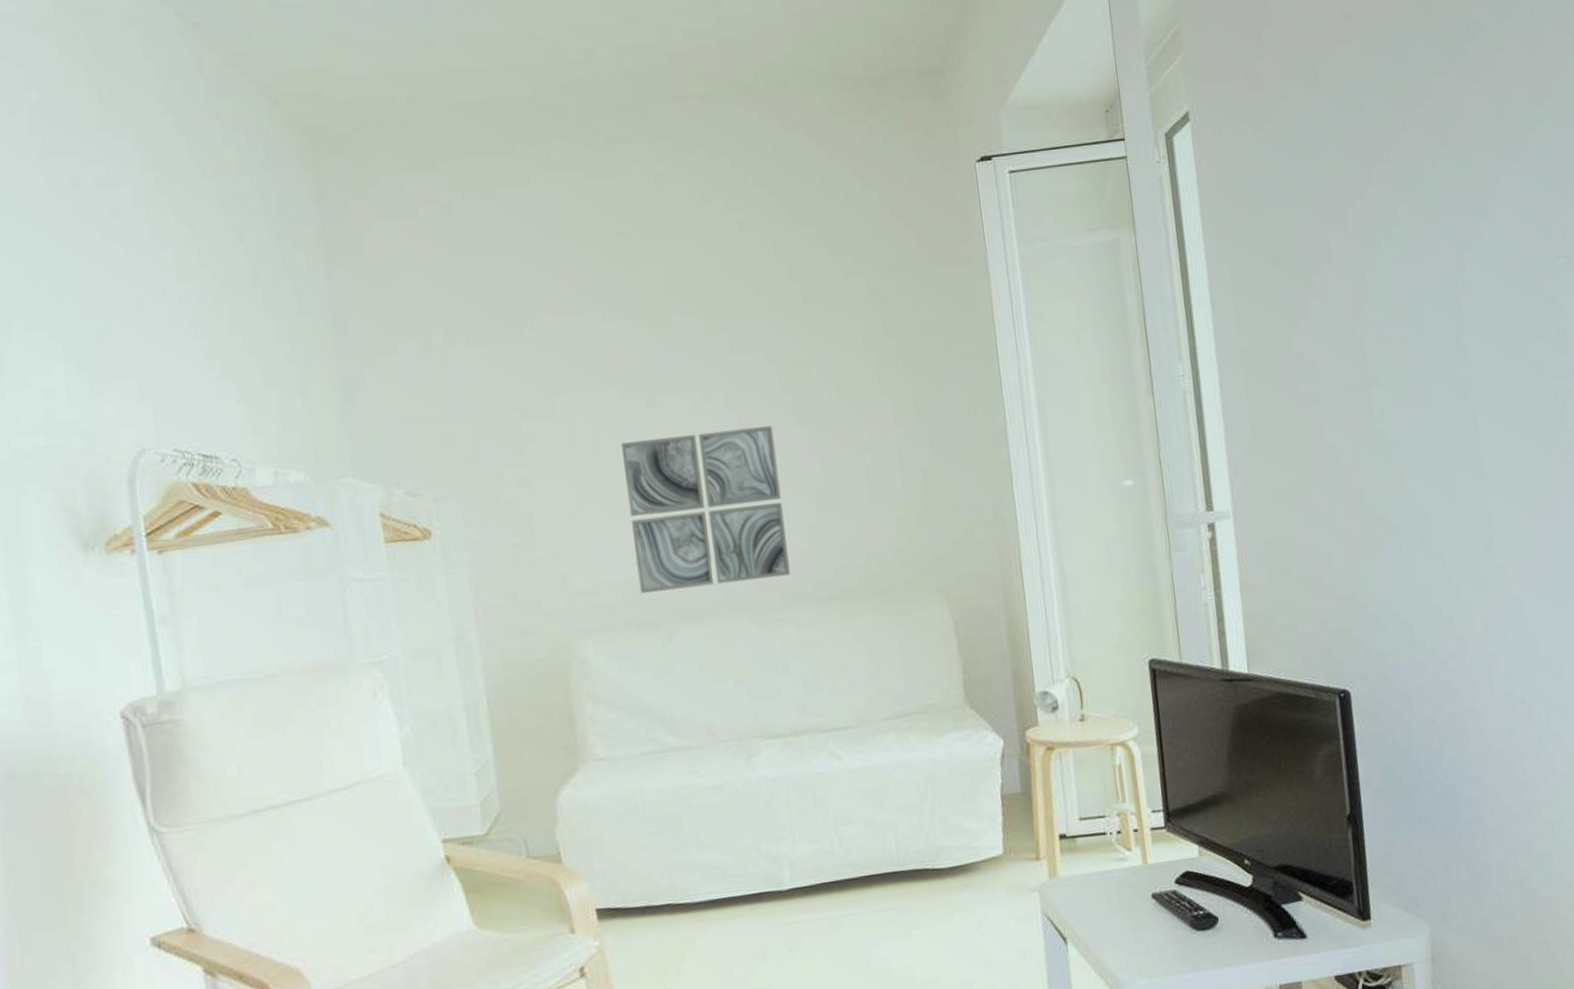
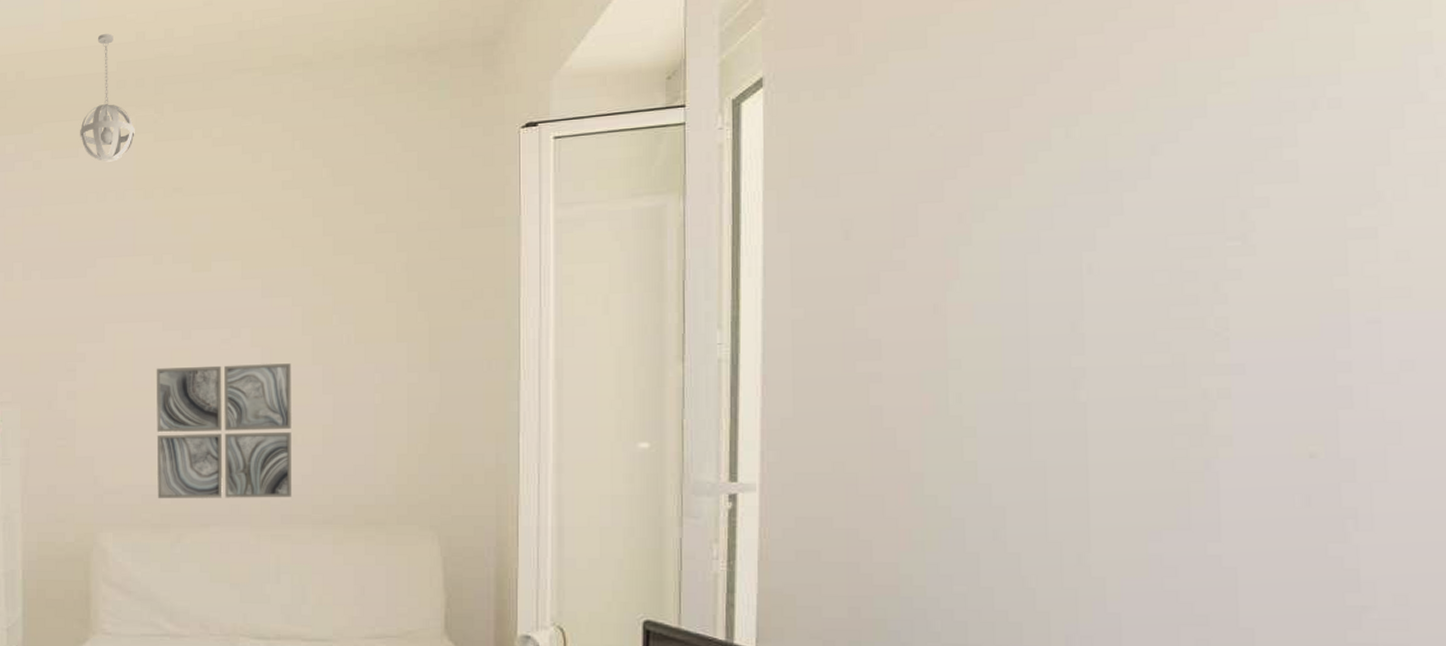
pendant light: none [495,52,563,204] -> present [80,34,135,162]

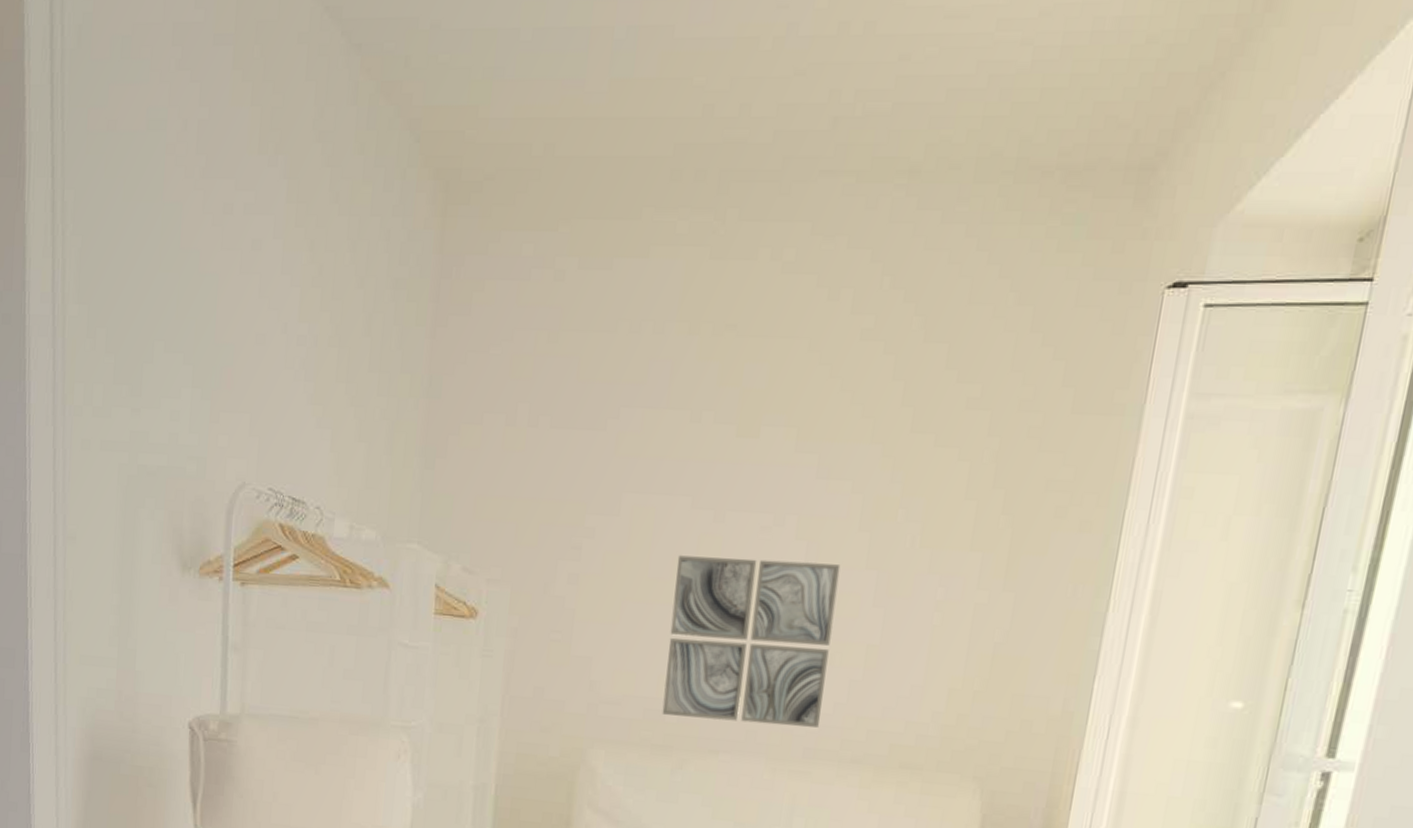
pendant light: present [80,34,135,162] -> none [616,102,687,281]

